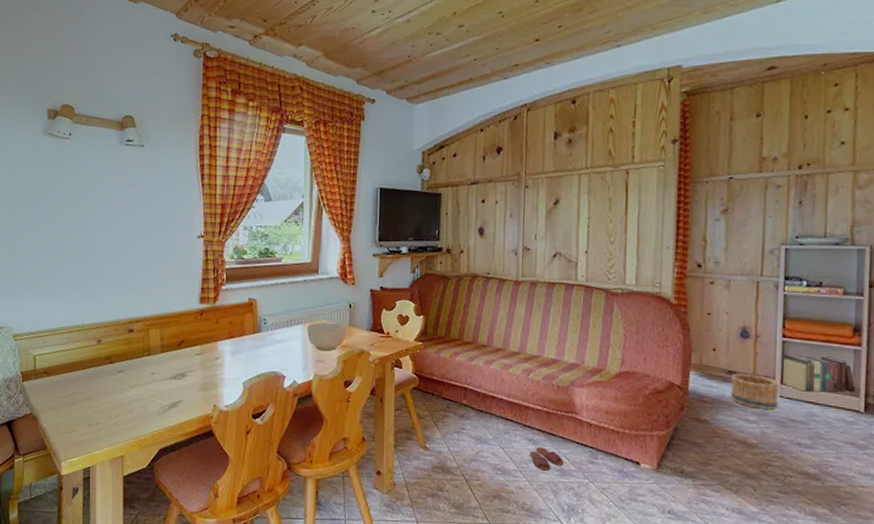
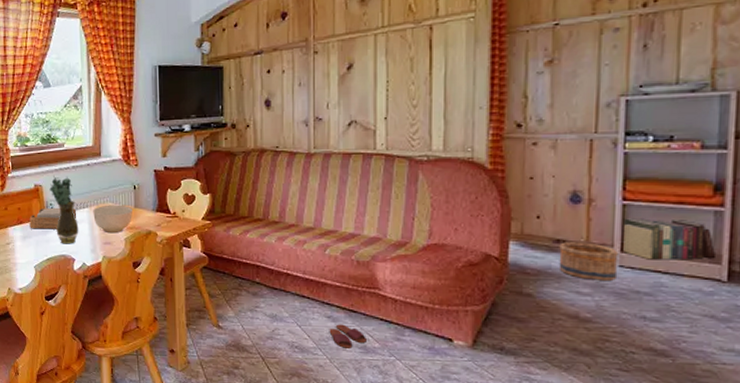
napkin holder: none [241,322,291,345] -> present [29,207,77,229]
vase: none [264,289,292,361] -> present [49,175,79,244]

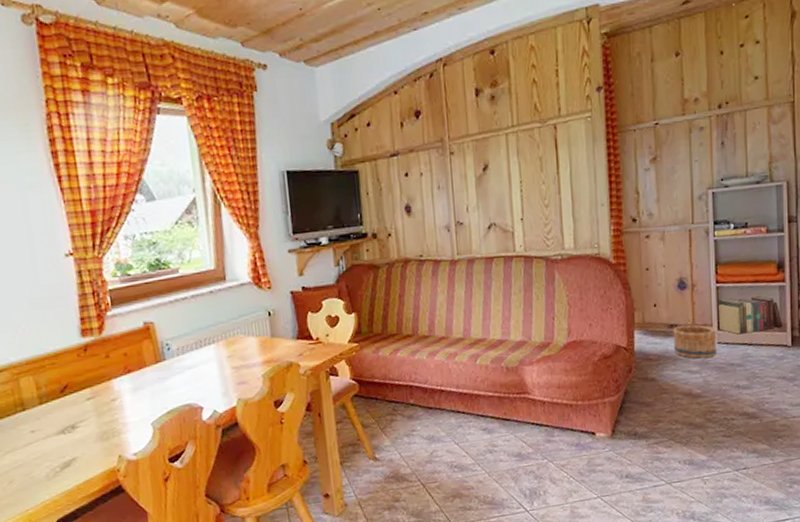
napkin holder: present [29,207,77,229] -> none [140,346,202,378]
vase: present [49,175,79,244] -> none [163,308,206,391]
bowl: present [93,205,134,234] -> none [221,336,270,371]
slippers: present [329,324,366,348] -> none [485,434,521,459]

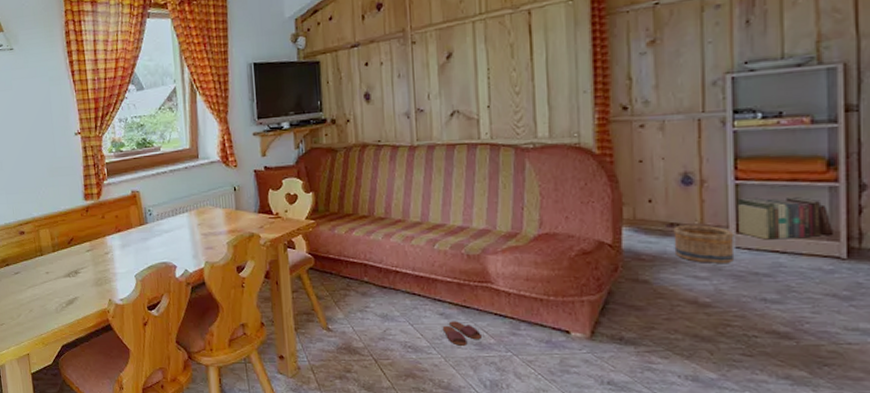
slippers: none [485,434,521,459] -> present [442,321,481,346]

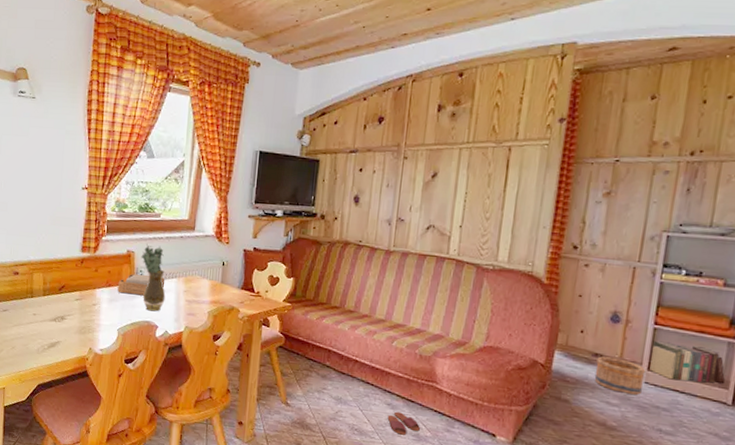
napkin holder: none [127,213,177,237] -> present [117,274,165,296]
vase: none [147,180,180,251] -> present [141,243,166,312]

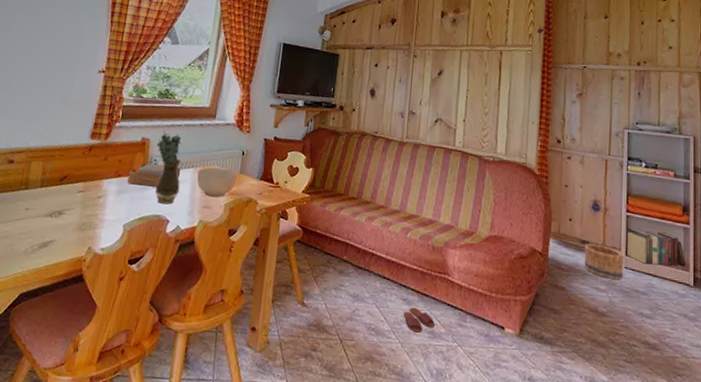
bowl: none [180,278,220,306] -> present [197,167,238,198]

